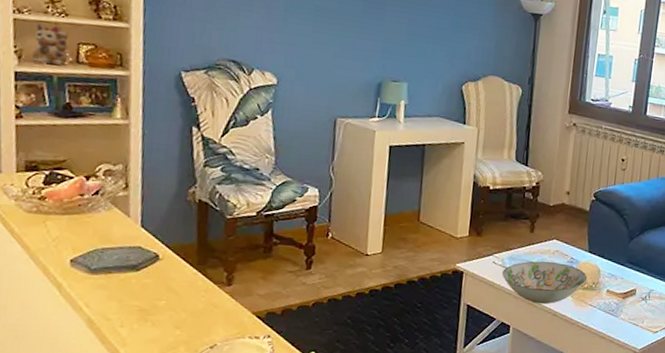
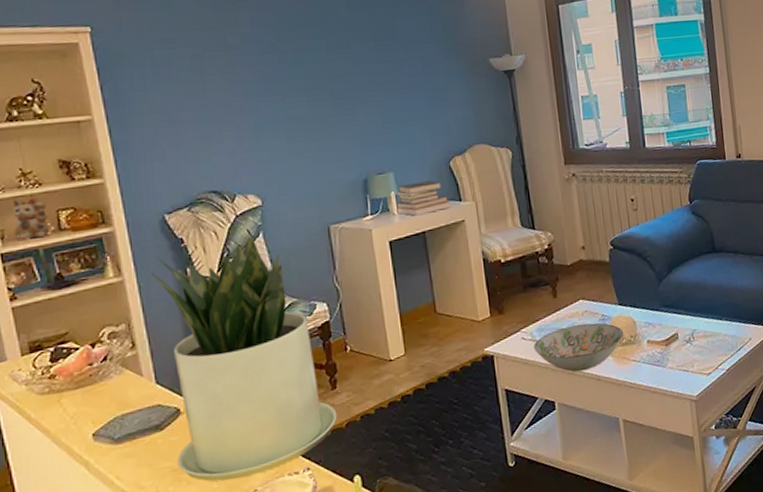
planter: none [146,109,307,331] -> present [151,234,338,482]
books: none [403,96,455,129] -> present [396,180,451,216]

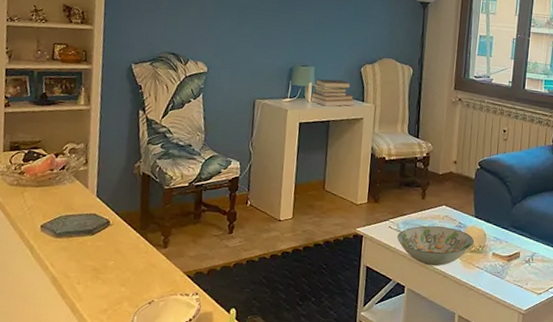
decorative figurine: present [13,197,50,241] -> none [18,28,47,63]
planter: present [151,234,338,482] -> none [98,94,229,288]

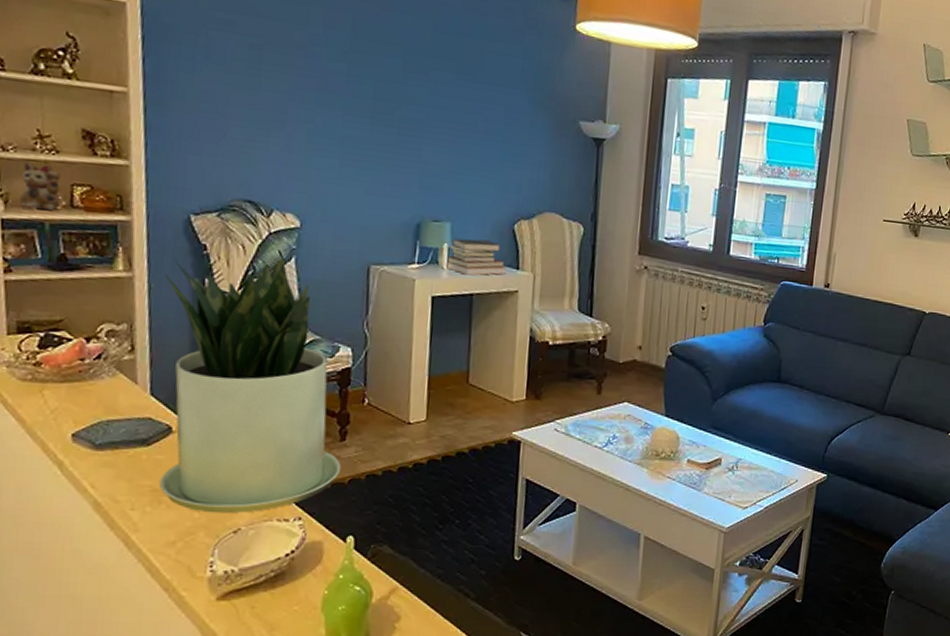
decorative figurine: none [18,28,47,63] -> present [19,162,61,211]
planter: none [98,94,229,288] -> present [159,256,342,514]
decorative bowl: present [397,225,475,267] -> none [566,427,665,478]

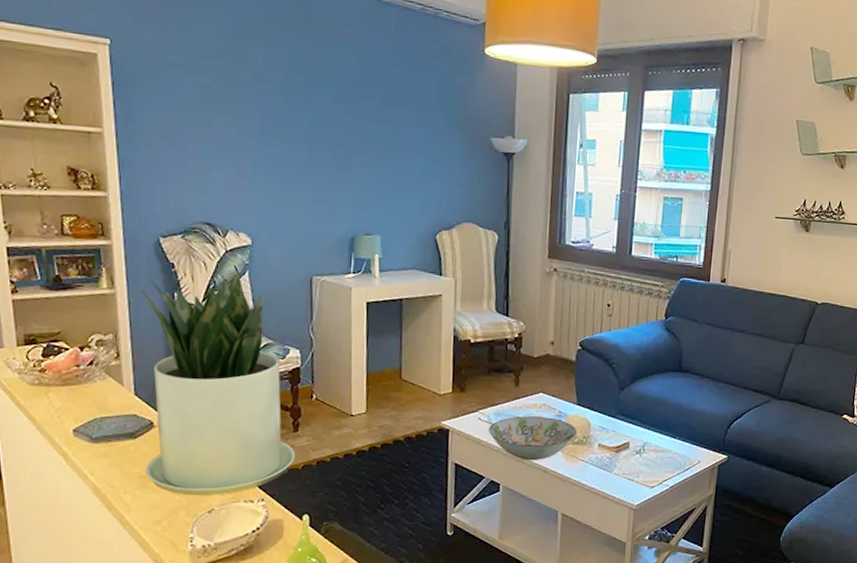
decorative figurine: present [19,162,61,211] -> none [20,197,54,239]
books: present [446,238,506,276] -> none [378,249,431,283]
decorative bowl: none [566,427,665,478] -> present [489,416,578,461]

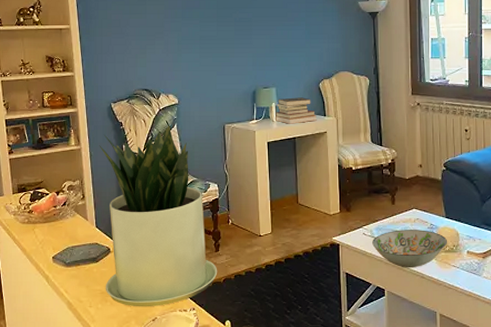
books: none [378,249,431,283] -> present [275,97,317,124]

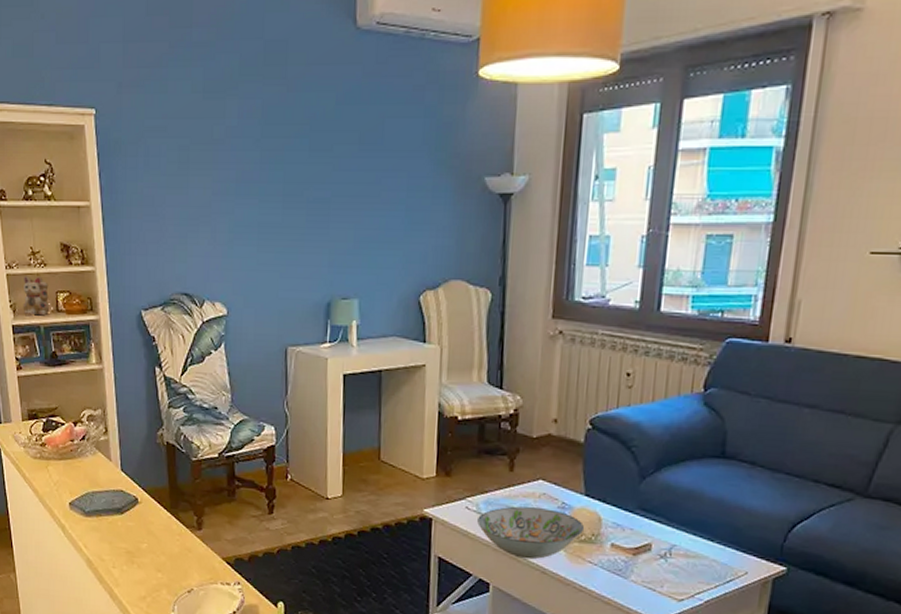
decorative figurine: none [14,81,37,111] -> present [23,276,50,316]
planter: present [99,125,218,307] -> none [126,343,271,575]
books: present [275,97,317,124] -> none [356,314,413,352]

